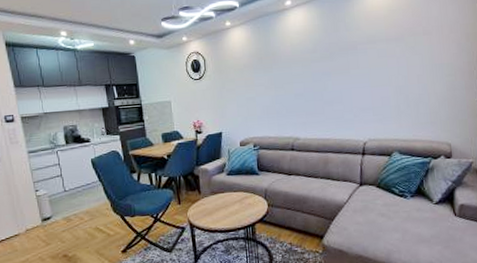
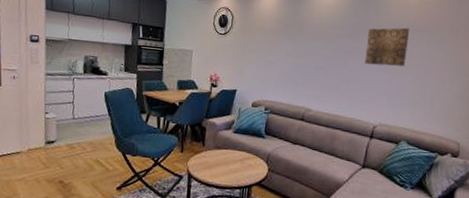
wall art: none [342,39,385,83] -> present [364,27,410,67]

